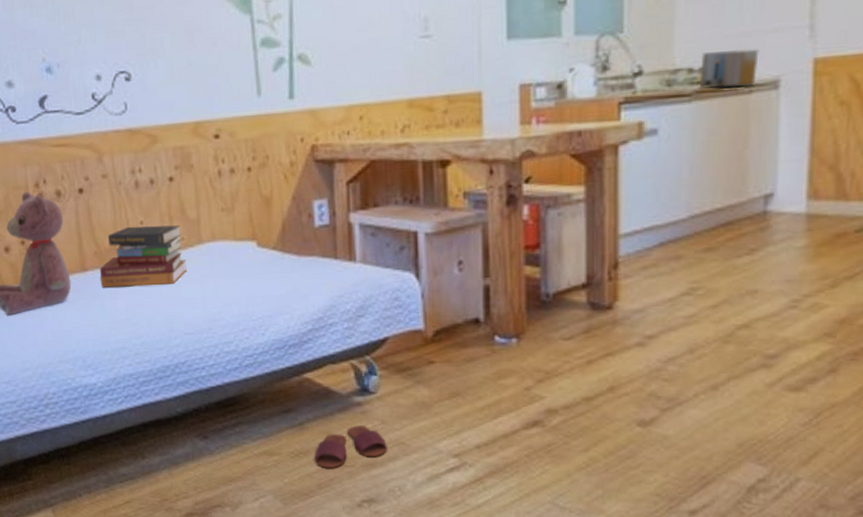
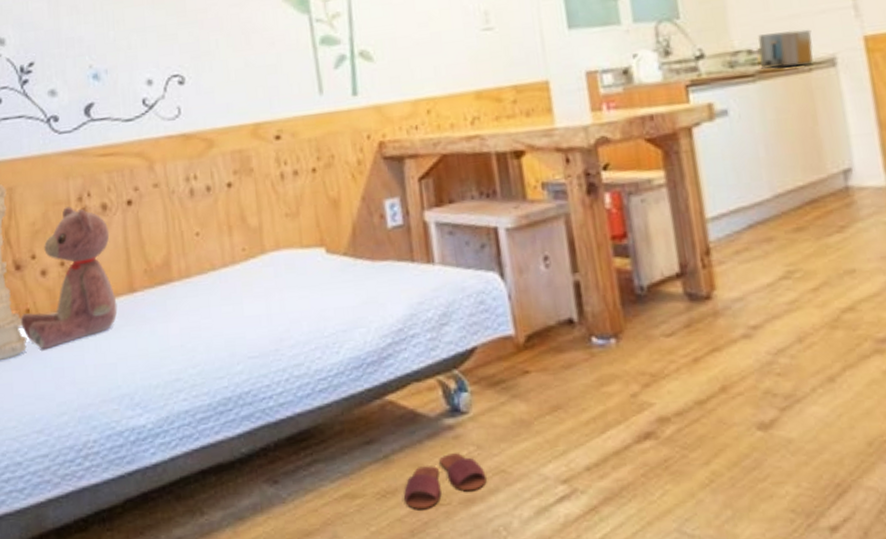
books: present [99,225,188,288] -> none [149,234,250,310]

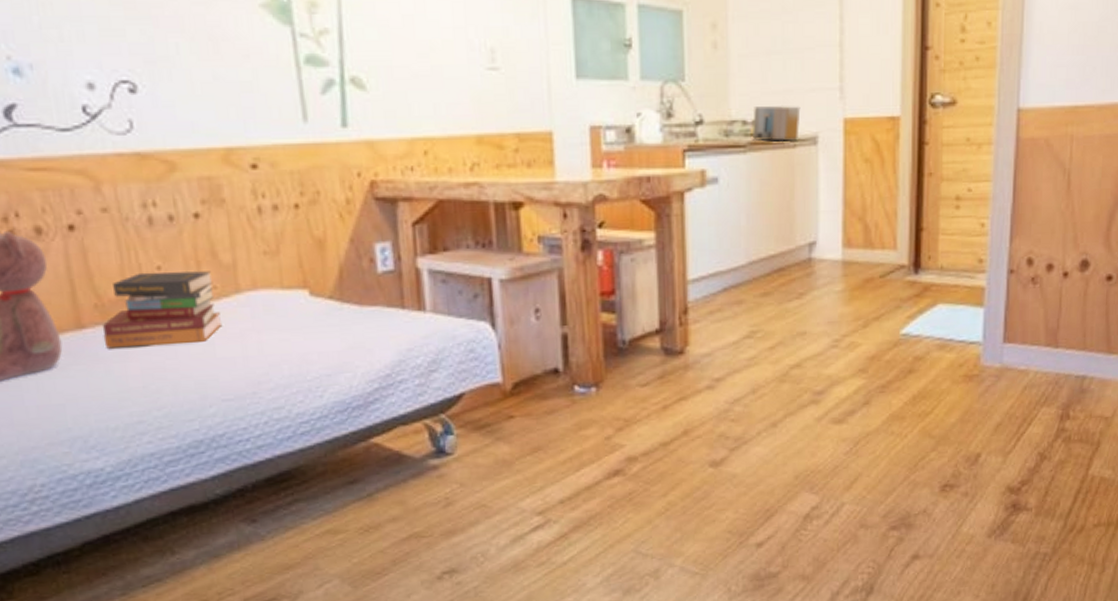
books: none [149,234,250,310] -> present [102,271,223,349]
slippers: present [404,453,488,509] -> none [387,490,469,541]

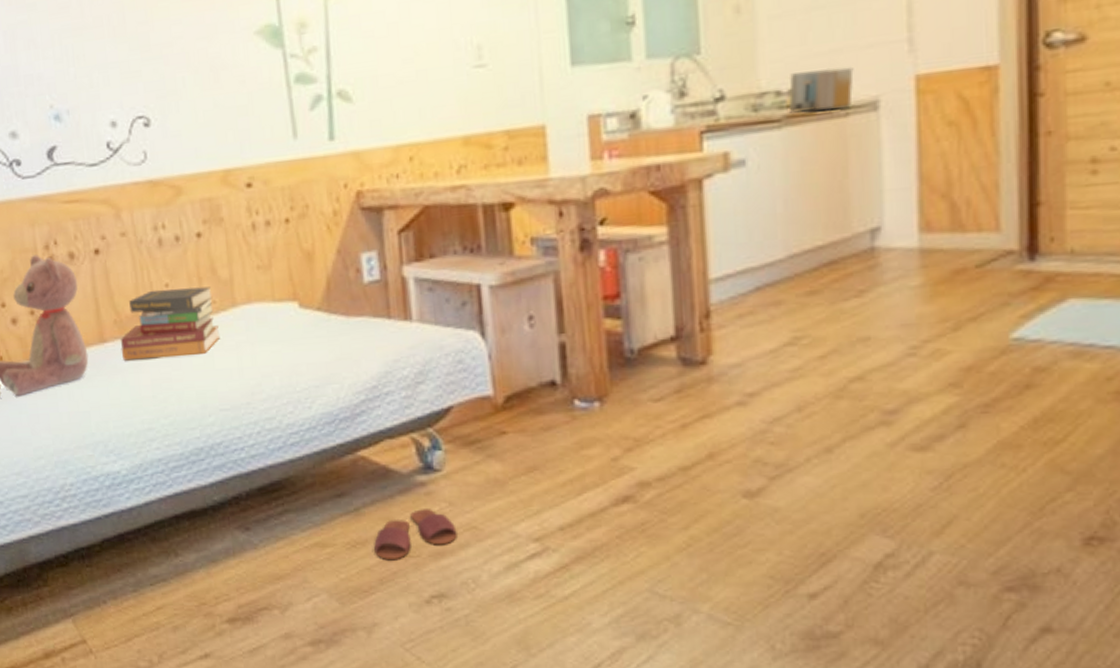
slippers: none [387,490,469,541] -> present [374,509,459,559]

